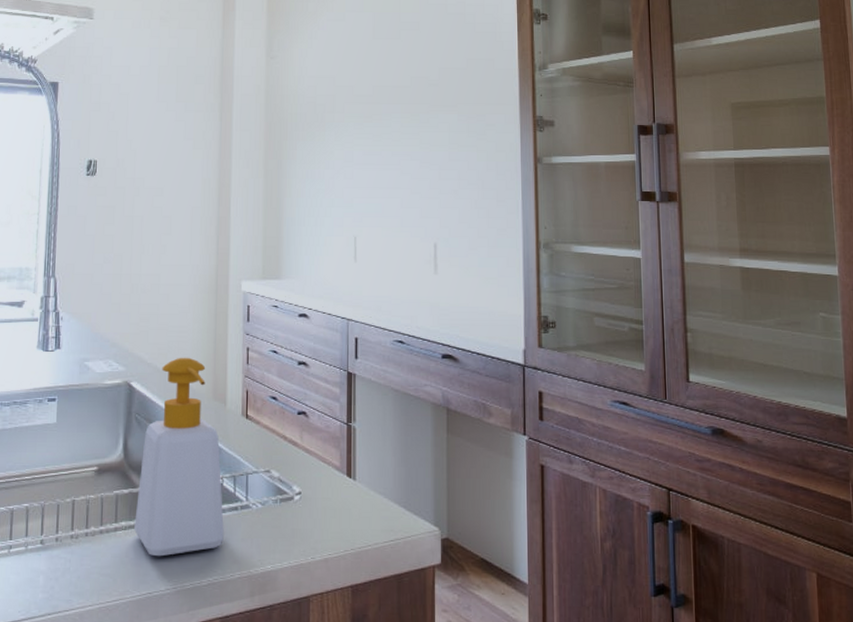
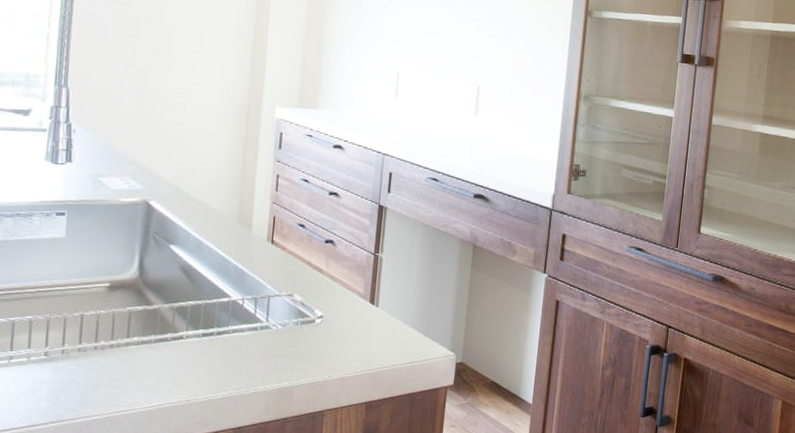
soap bottle: present [134,357,225,557] -> none [147,179,243,372]

